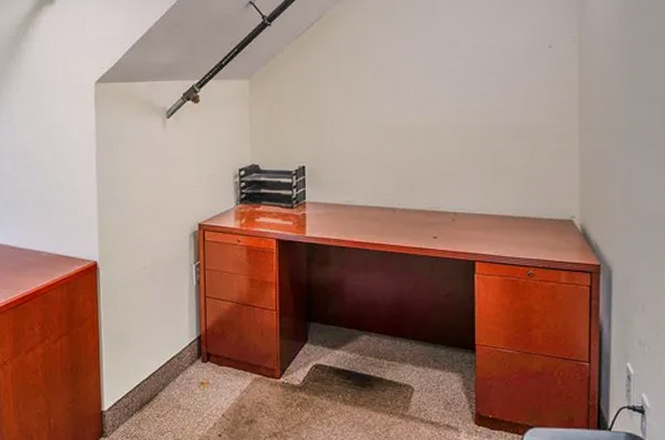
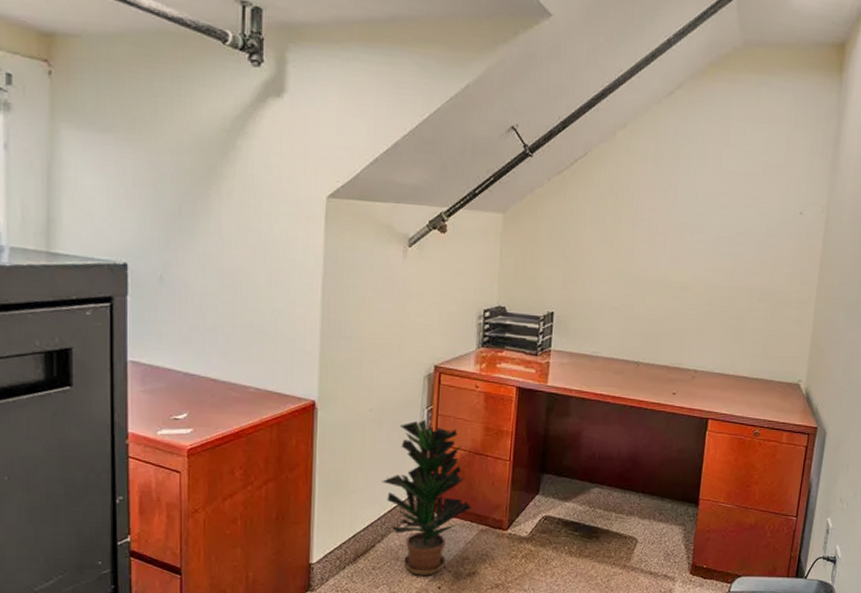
potted plant: none [159,274,244,423] -> present [381,419,472,576]

